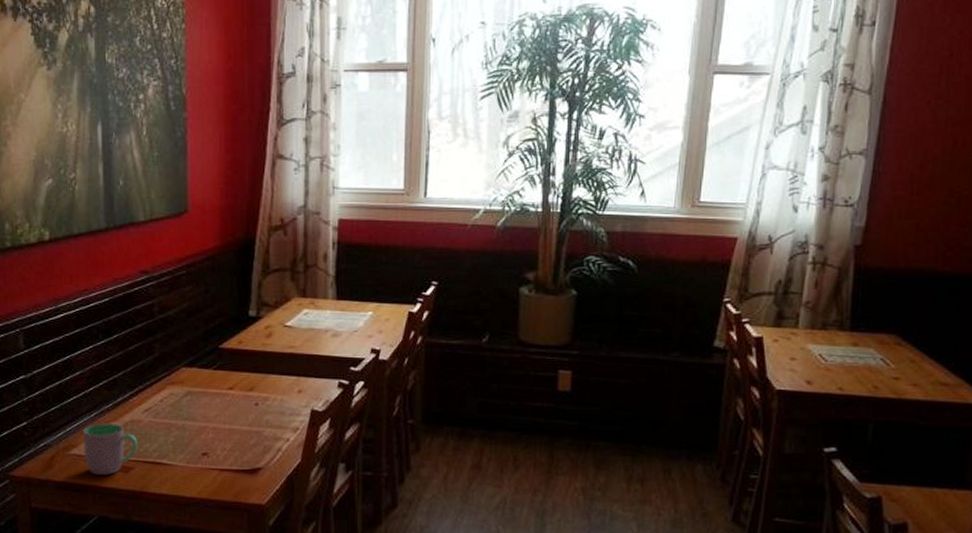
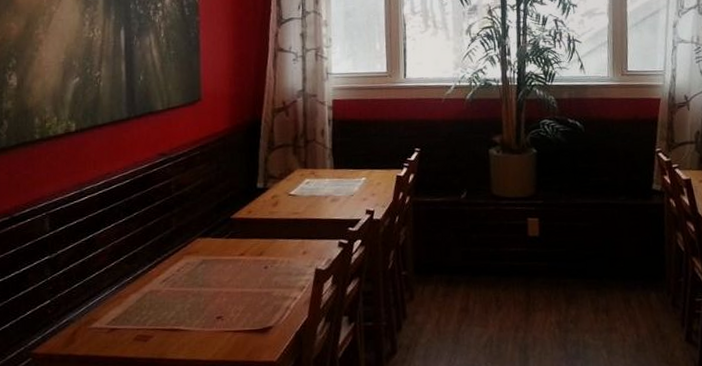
cup: present [83,423,138,475] -> none [104,295,157,346]

